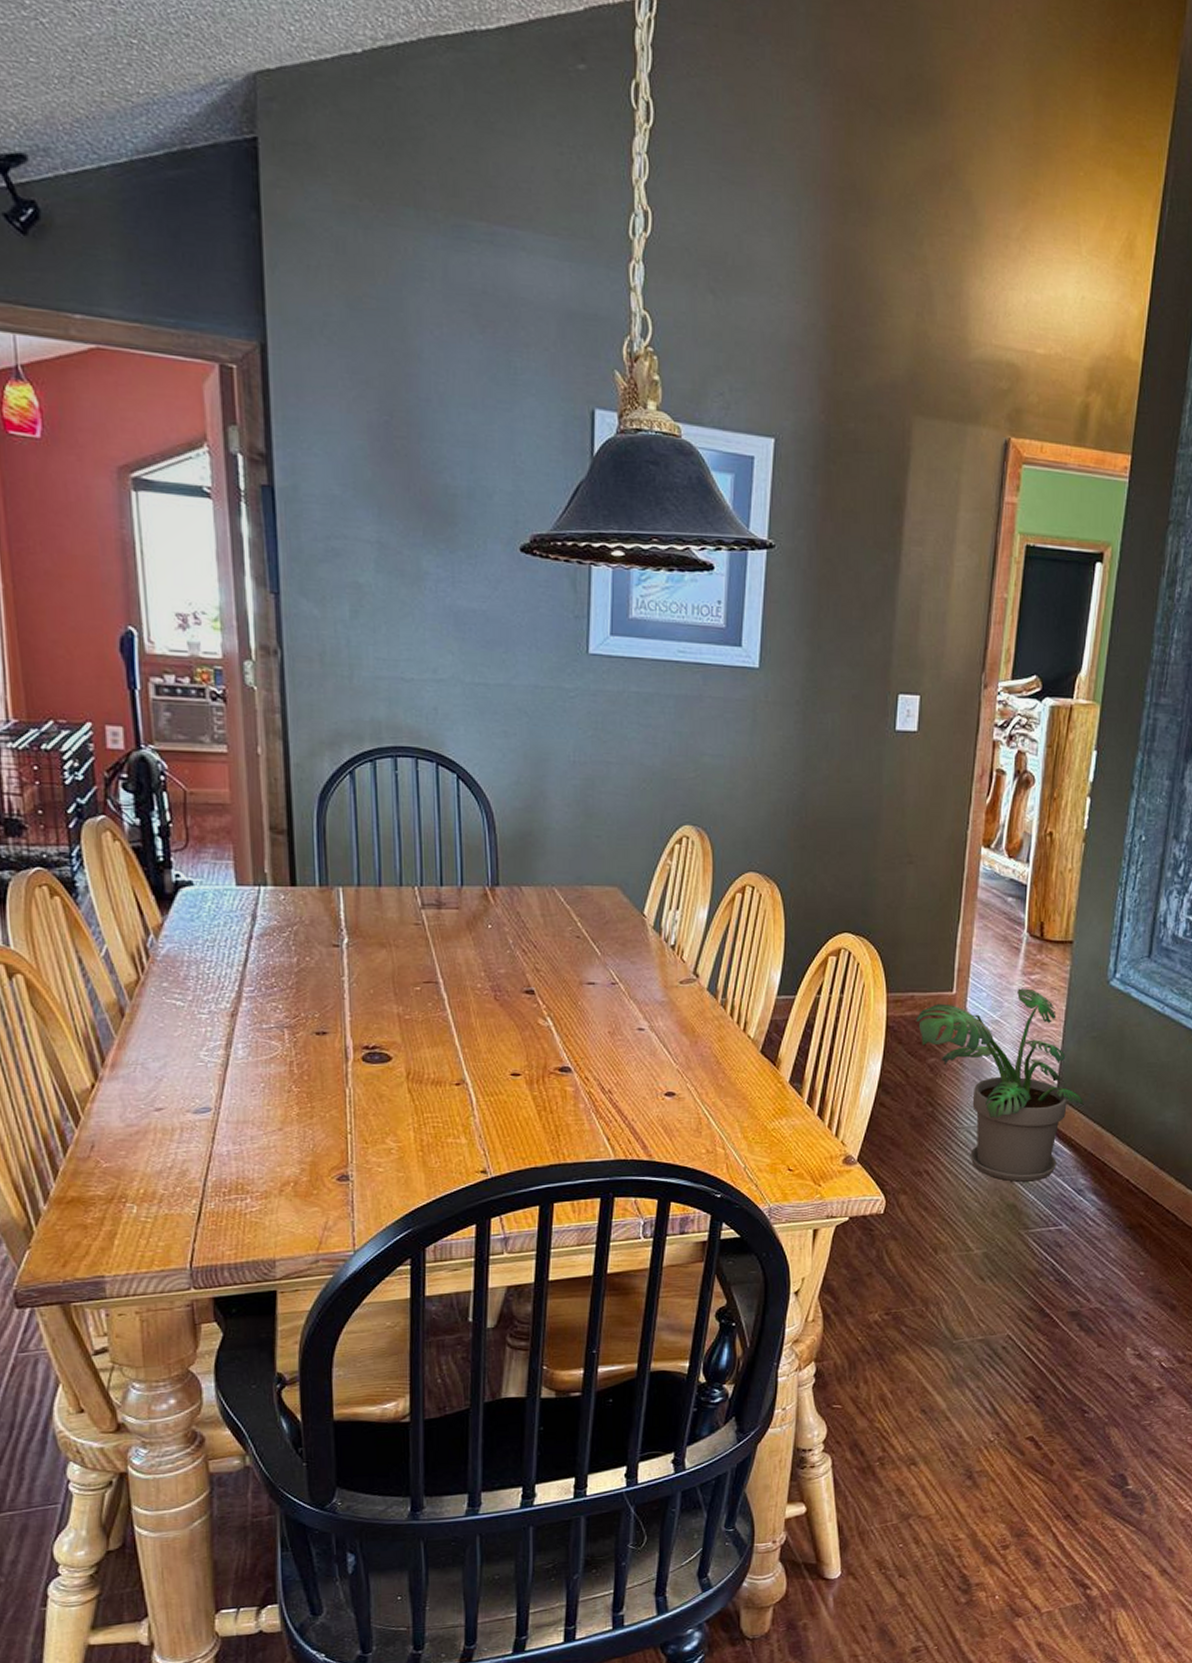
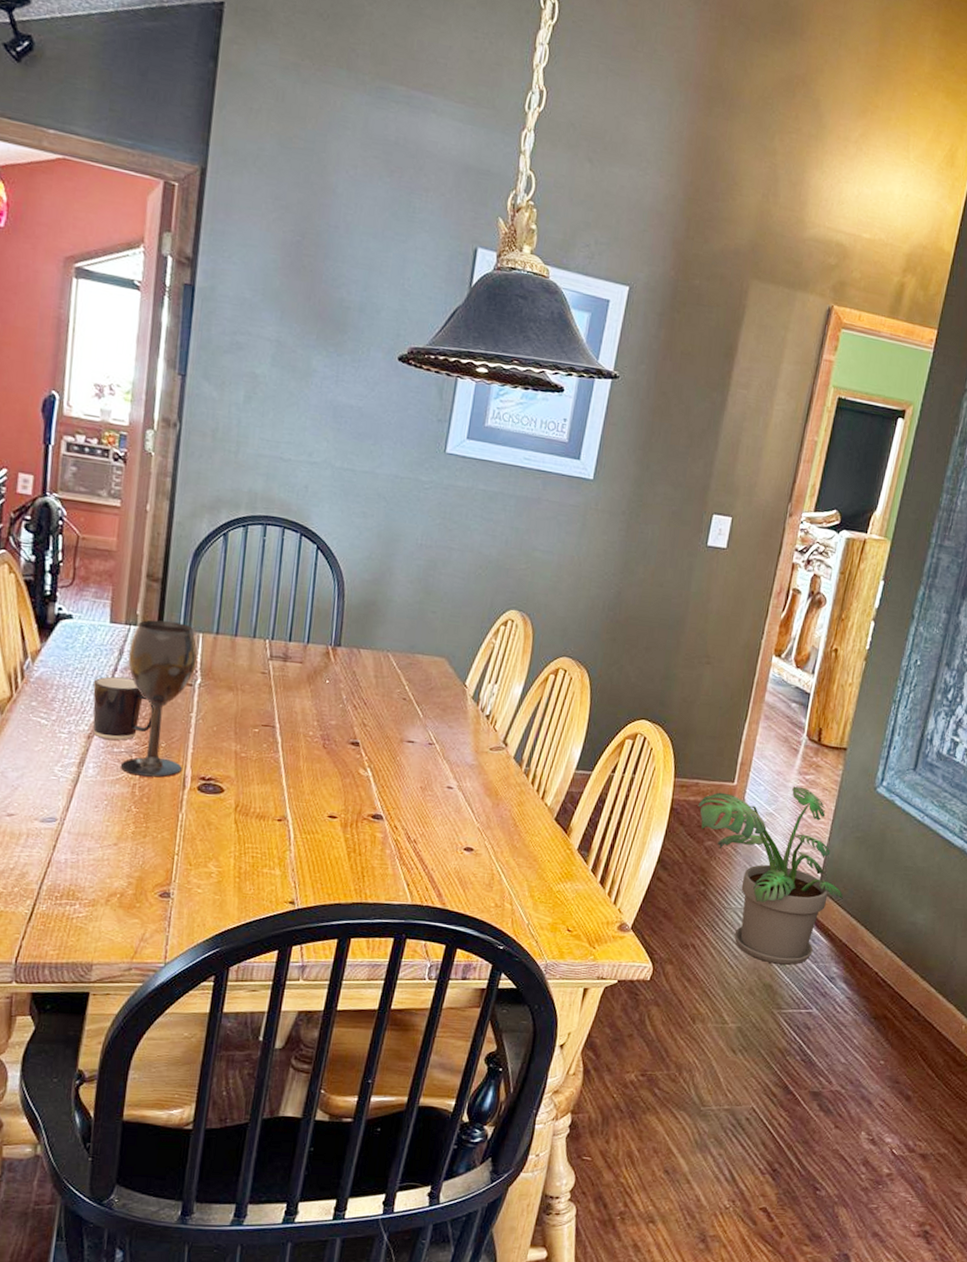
mug: none [229,945,301,1015] -> present [92,676,154,740]
wine glass: none [262,877,341,1052] -> present [120,620,197,778]

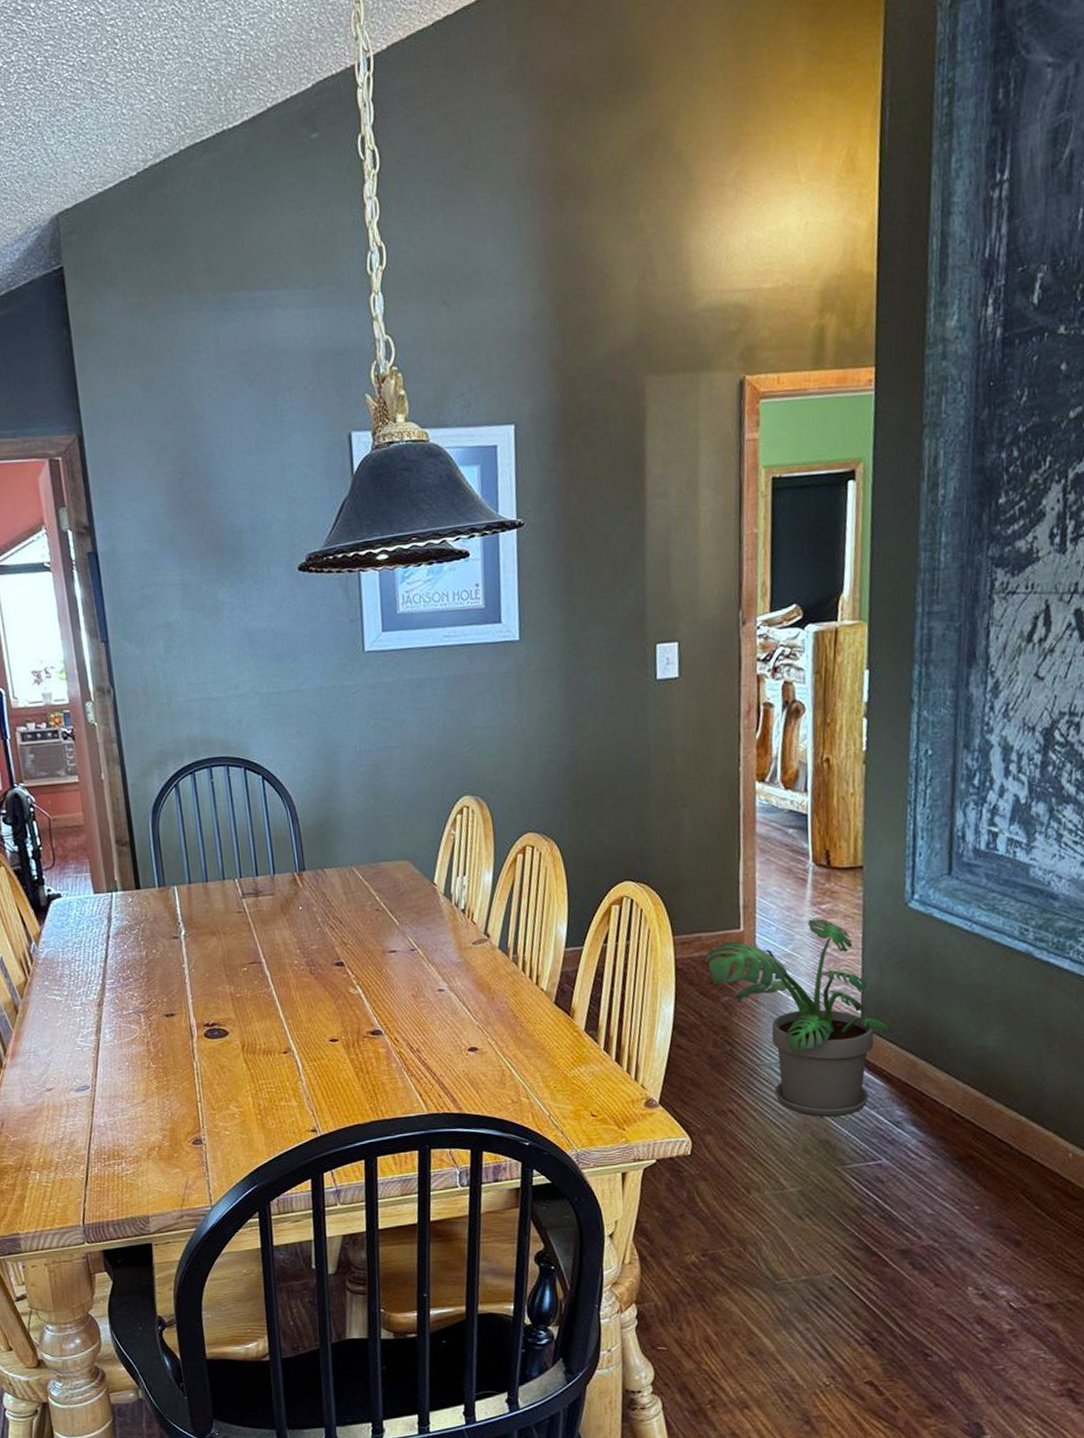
mug: present [92,676,154,740] -> none [92,942,151,1004]
wine glass: present [120,620,197,778] -> none [116,880,186,1033]

